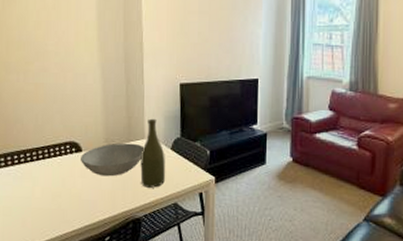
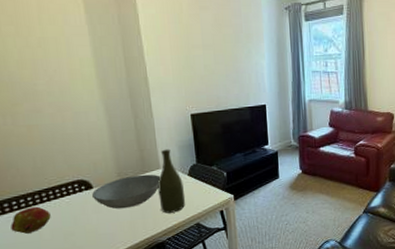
fruit: none [10,163,43,189] -> present [10,206,51,234]

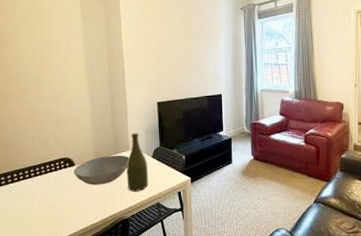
fruit: present [10,206,51,234] -> none [11,179,41,203]

